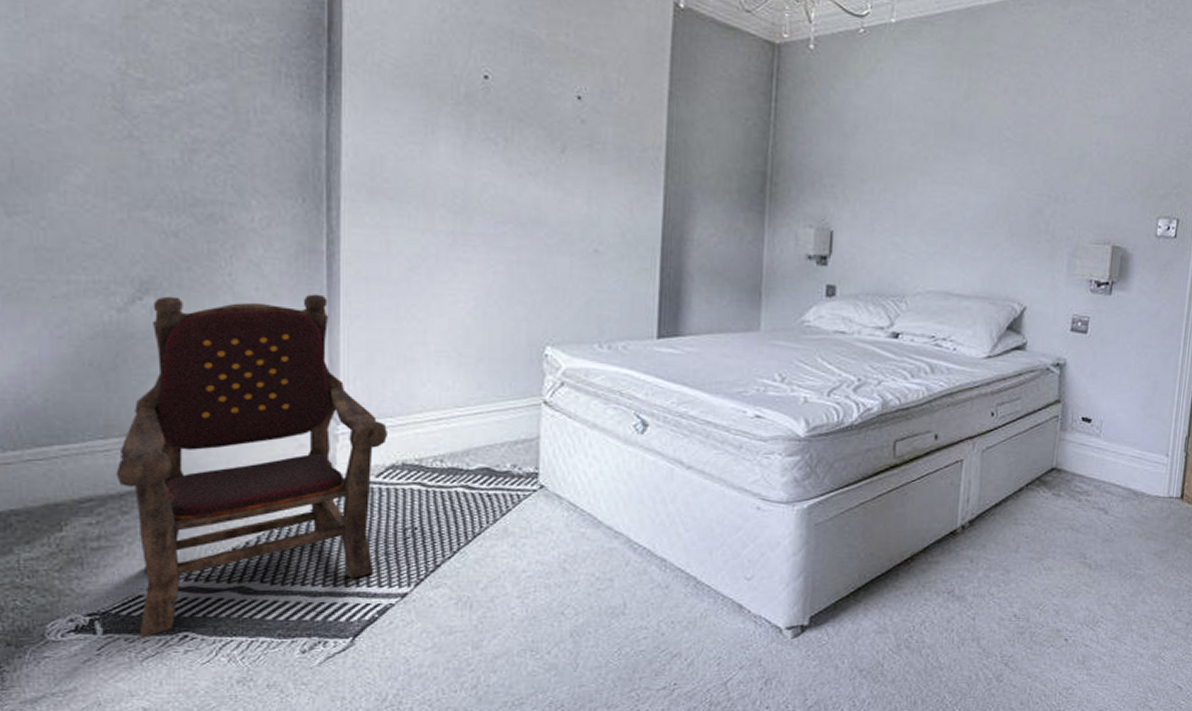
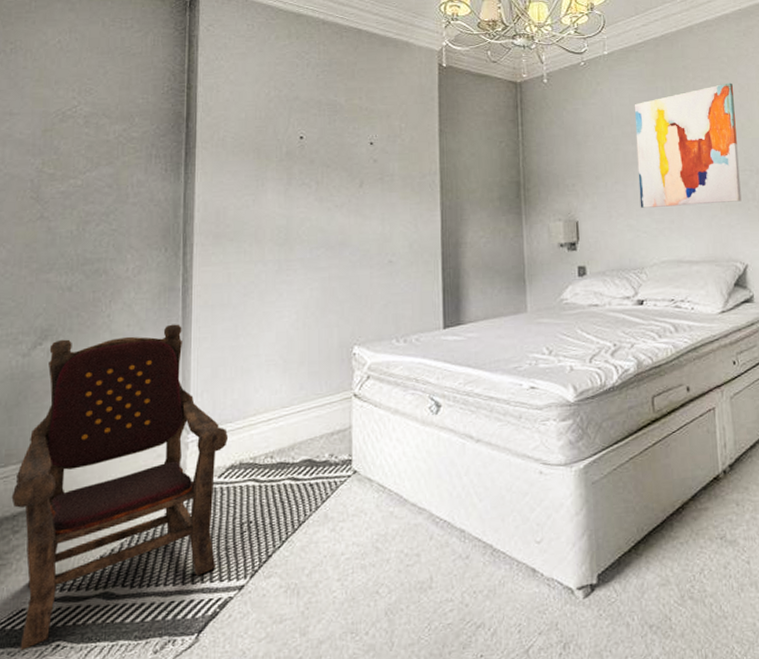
wall art: none [910,82,1045,232] -> present [634,82,742,208]

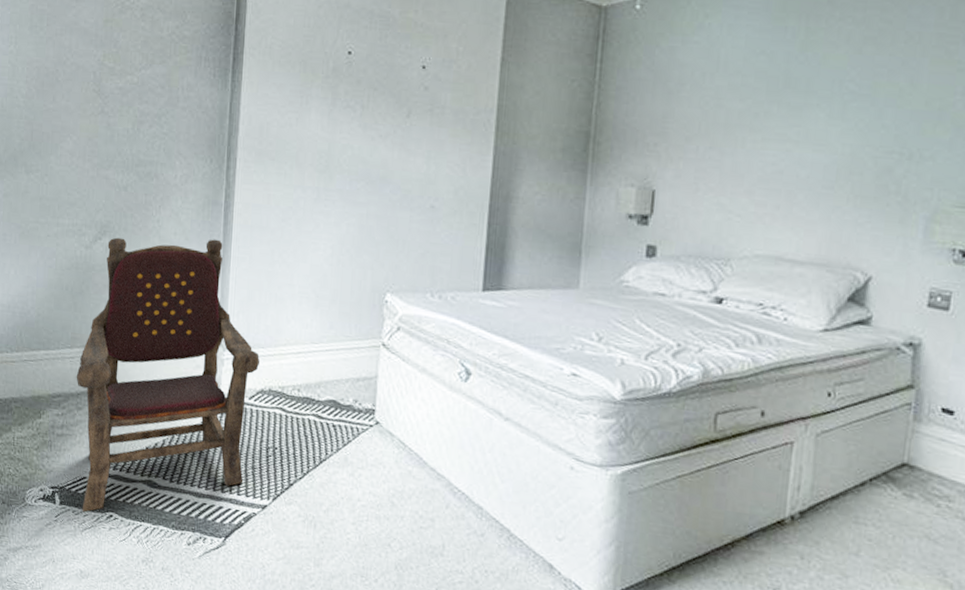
wall art: present [634,82,742,208] -> none [737,29,897,193]

